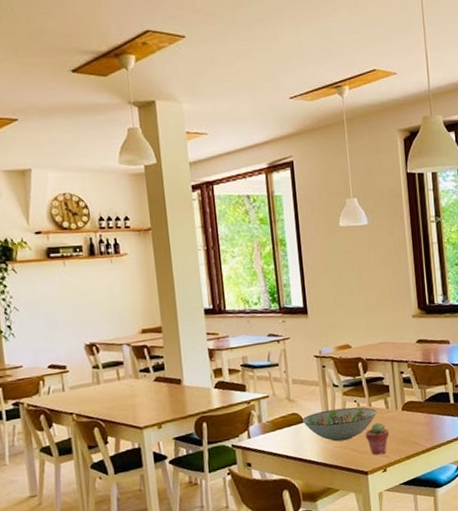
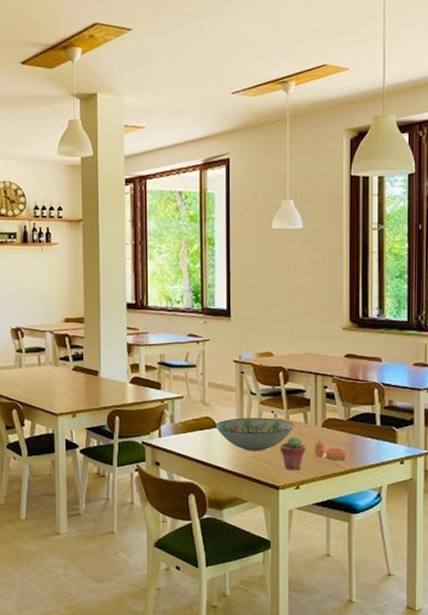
salt and pepper shaker set: none [396,422,426,441] -> present [314,439,346,460]

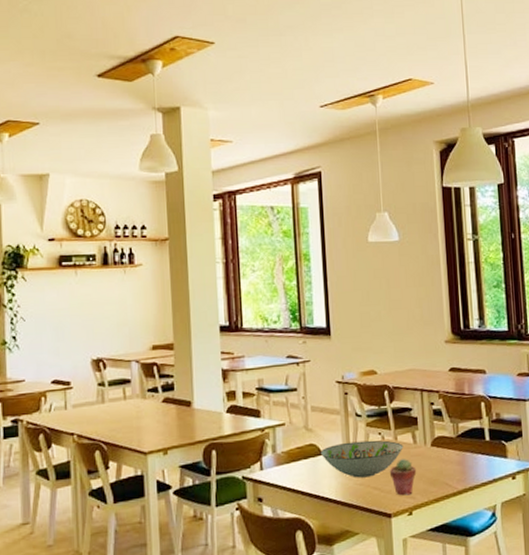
salt and pepper shaker set: present [314,439,346,460] -> none [424,459,458,481]

